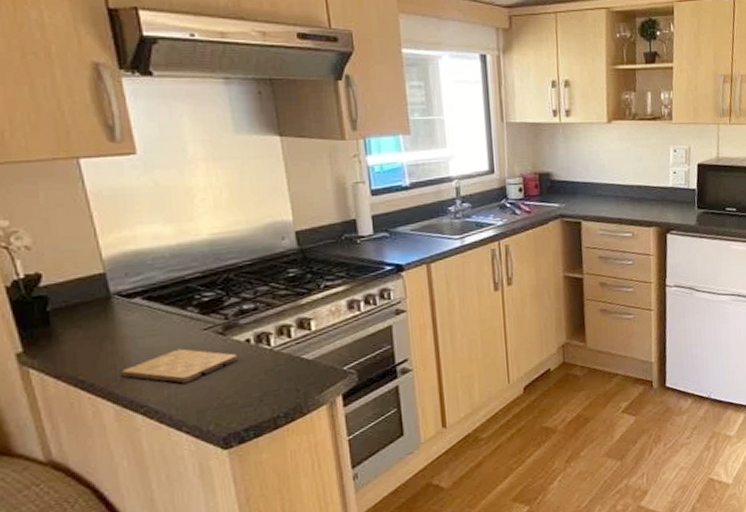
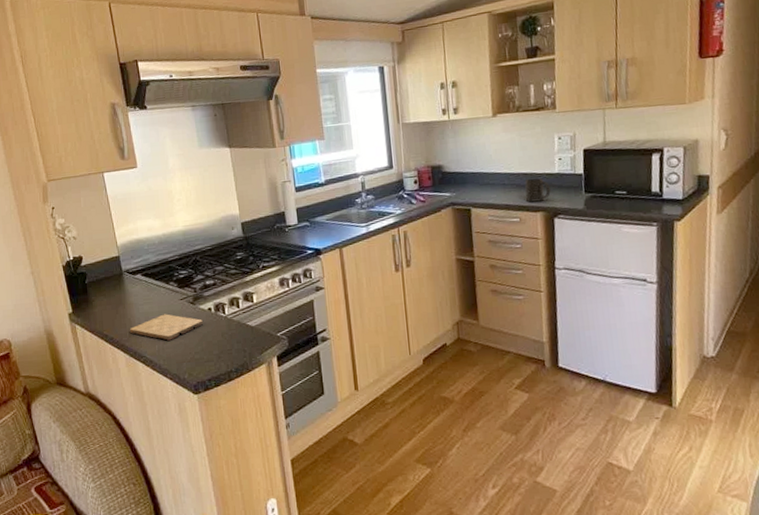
mug: none [638,191,664,217] -> present [524,178,551,203]

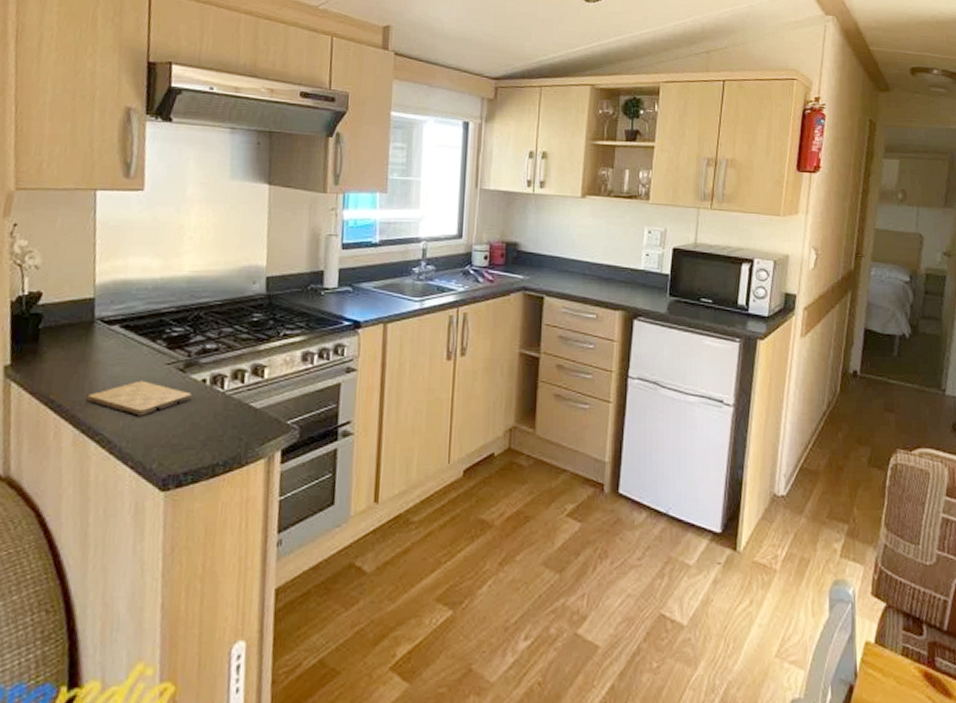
mug: present [524,178,551,203] -> none [606,271,633,299]

